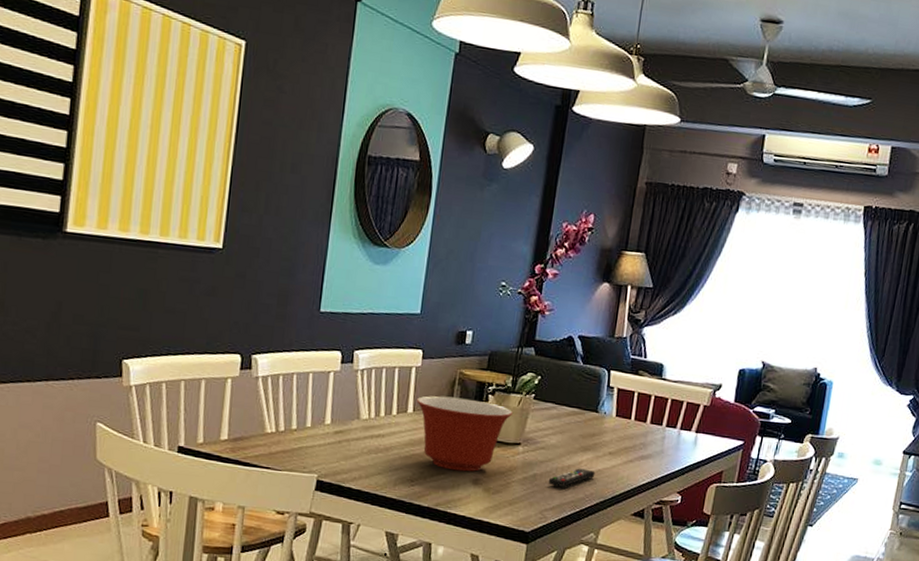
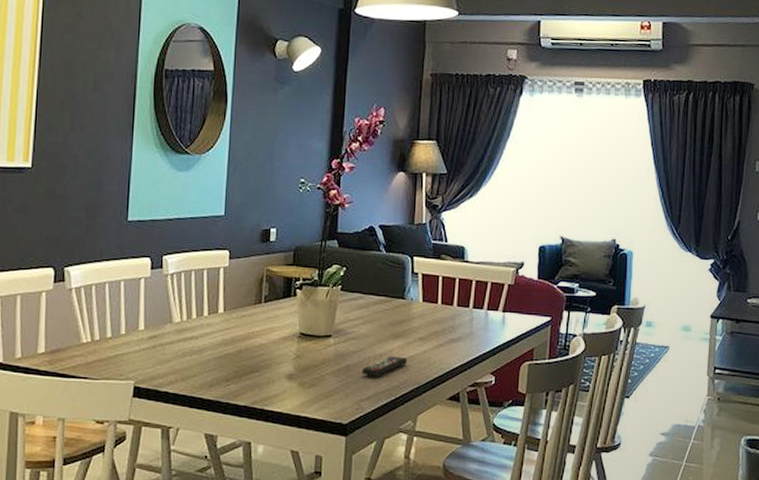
mixing bowl: present [416,396,514,472] -> none [226,294,322,368]

